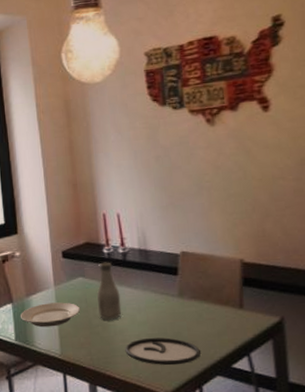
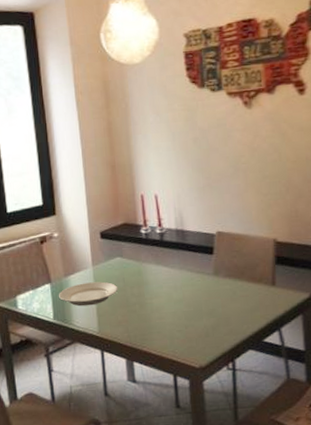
bottle: present [96,262,122,320] -> none [134,242,159,298]
plate: present [125,337,201,366] -> none [161,314,234,341]

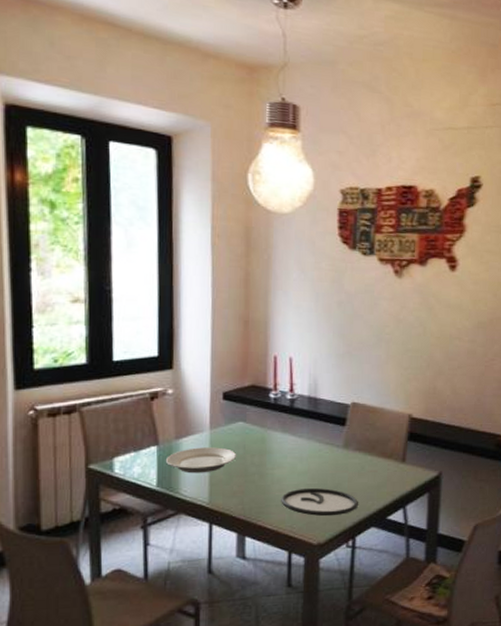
plate: none [161,314,234,341] -> present [281,488,358,516]

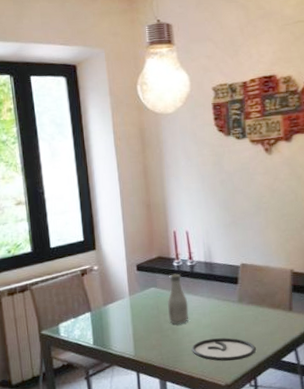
plate: present [165,447,237,474] -> none [97,309,153,333]
bottle: none [256,407,283,468] -> present [167,273,189,324]

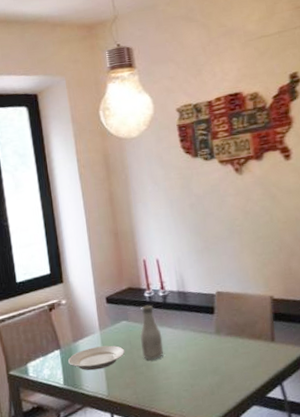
plate: none [97,309,153,333] -> present [67,345,125,371]
plate: present [191,337,256,361] -> none [168,373,238,399]

